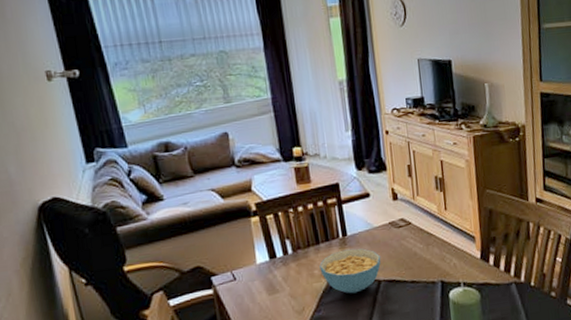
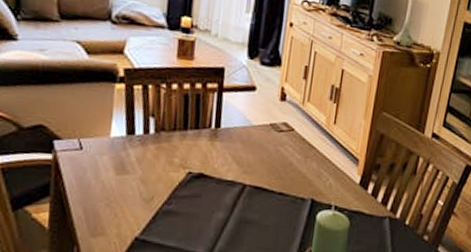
cereal bowl: present [319,248,381,294] -> none [181,142,253,193]

